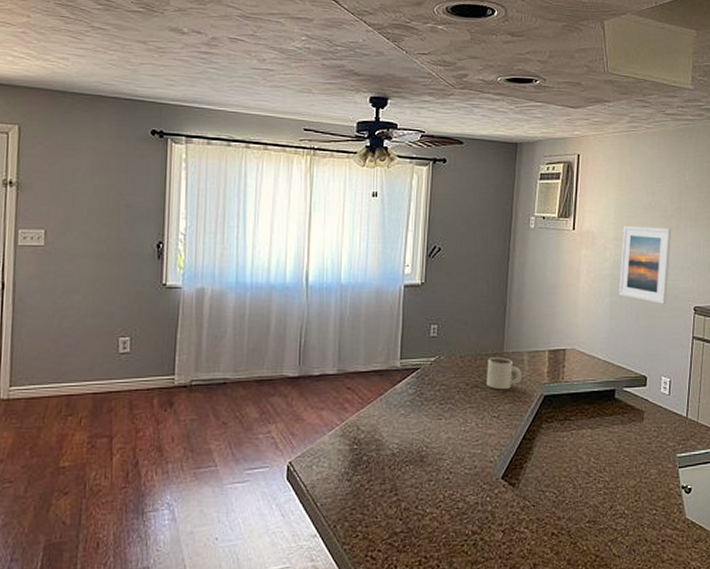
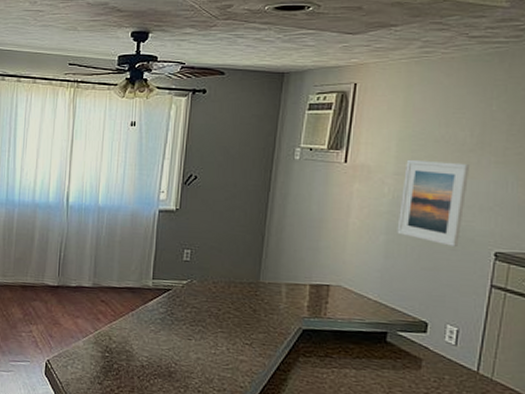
mug: present [487,357,522,390] -> none [240,286,279,319]

